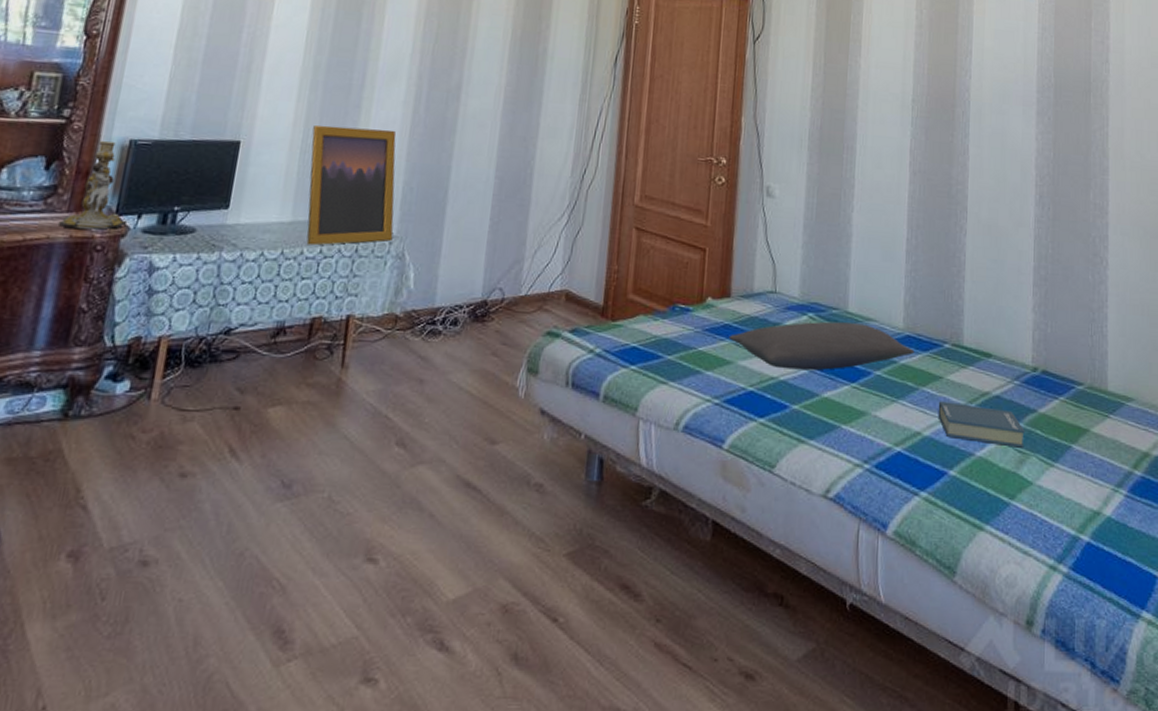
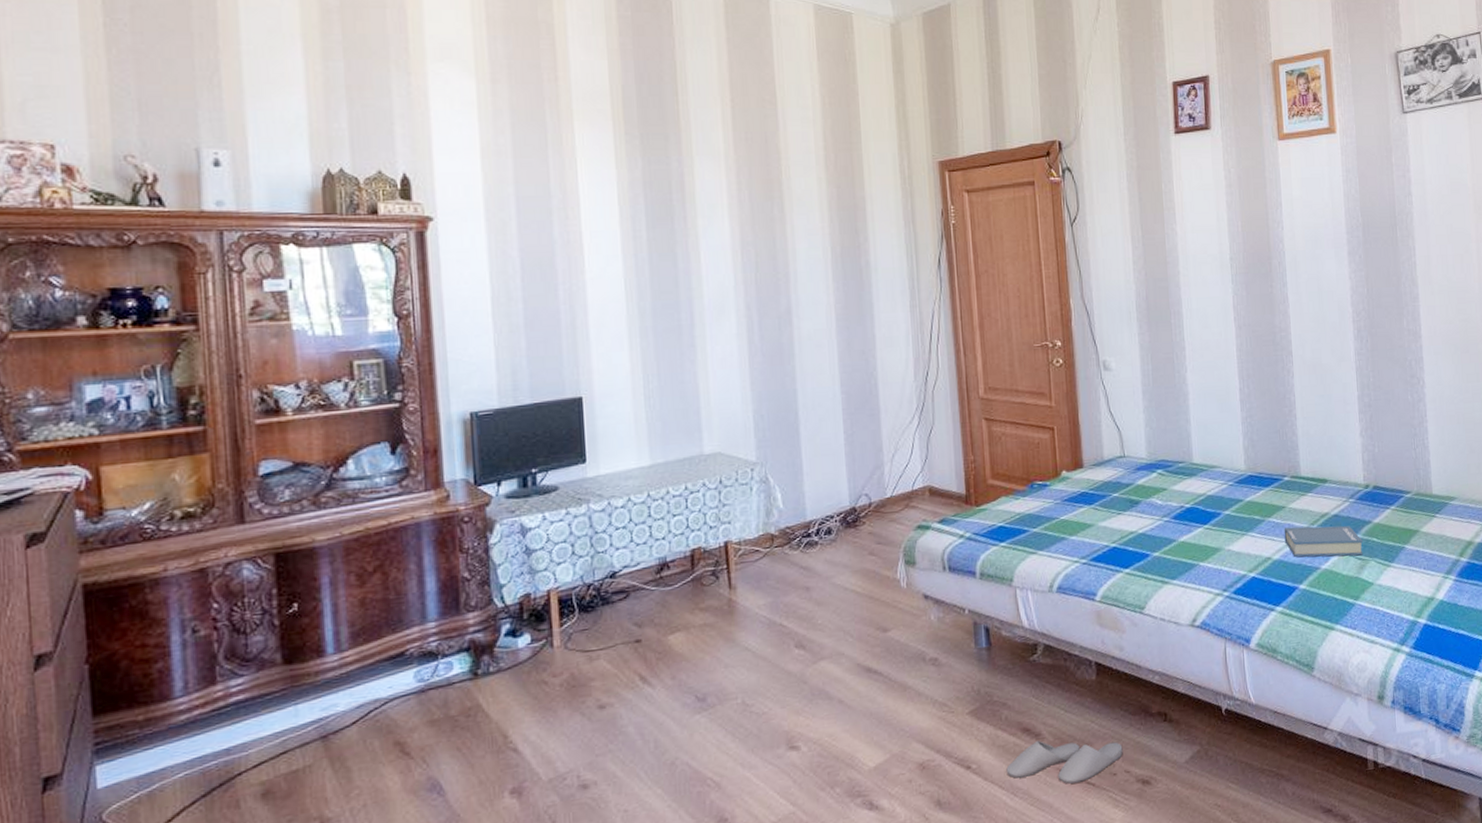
candlestick: present [57,141,128,230] -> none [419,418,489,506]
picture frame: present [306,125,396,246] -> none [652,363,754,484]
slippers: none [595,603,729,662] -> present [1006,741,1123,784]
pillow: present [728,321,915,371] -> none [1087,471,1258,524]

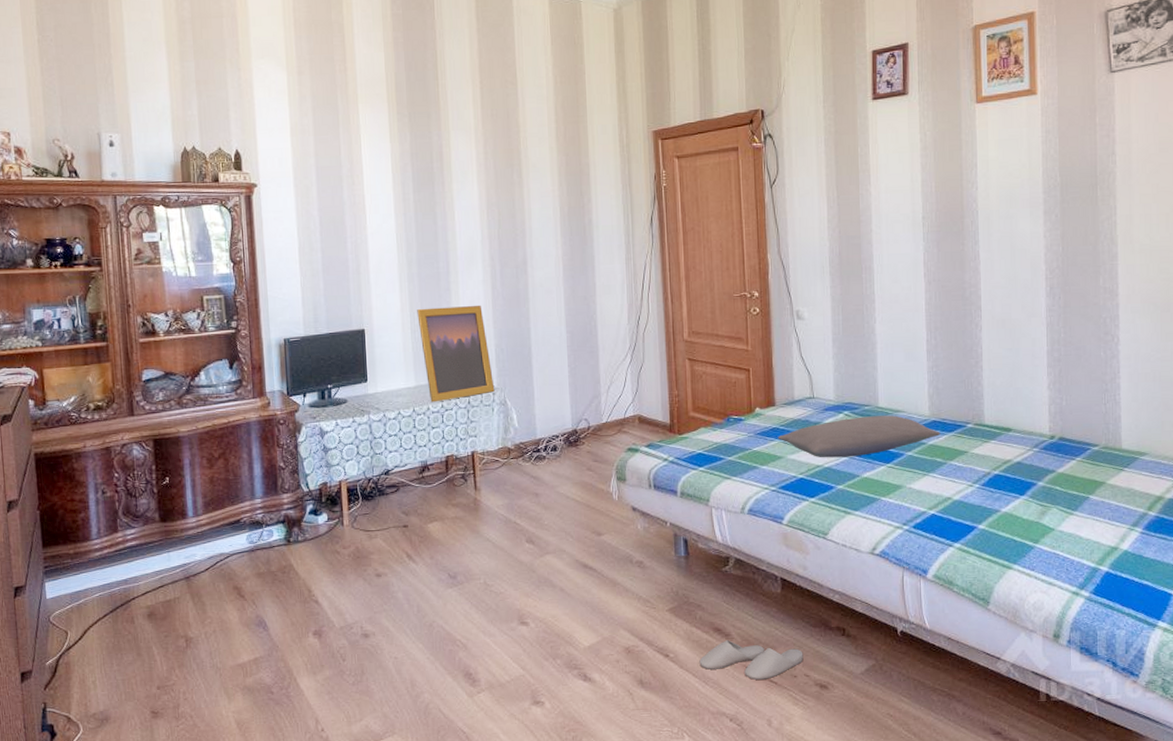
picture frame: none [652,363,754,484] -> present [417,305,495,403]
pillow: none [1087,471,1258,524] -> present [777,415,941,458]
hardback book: present [1284,525,1363,558] -> none [965,471,1045,502]

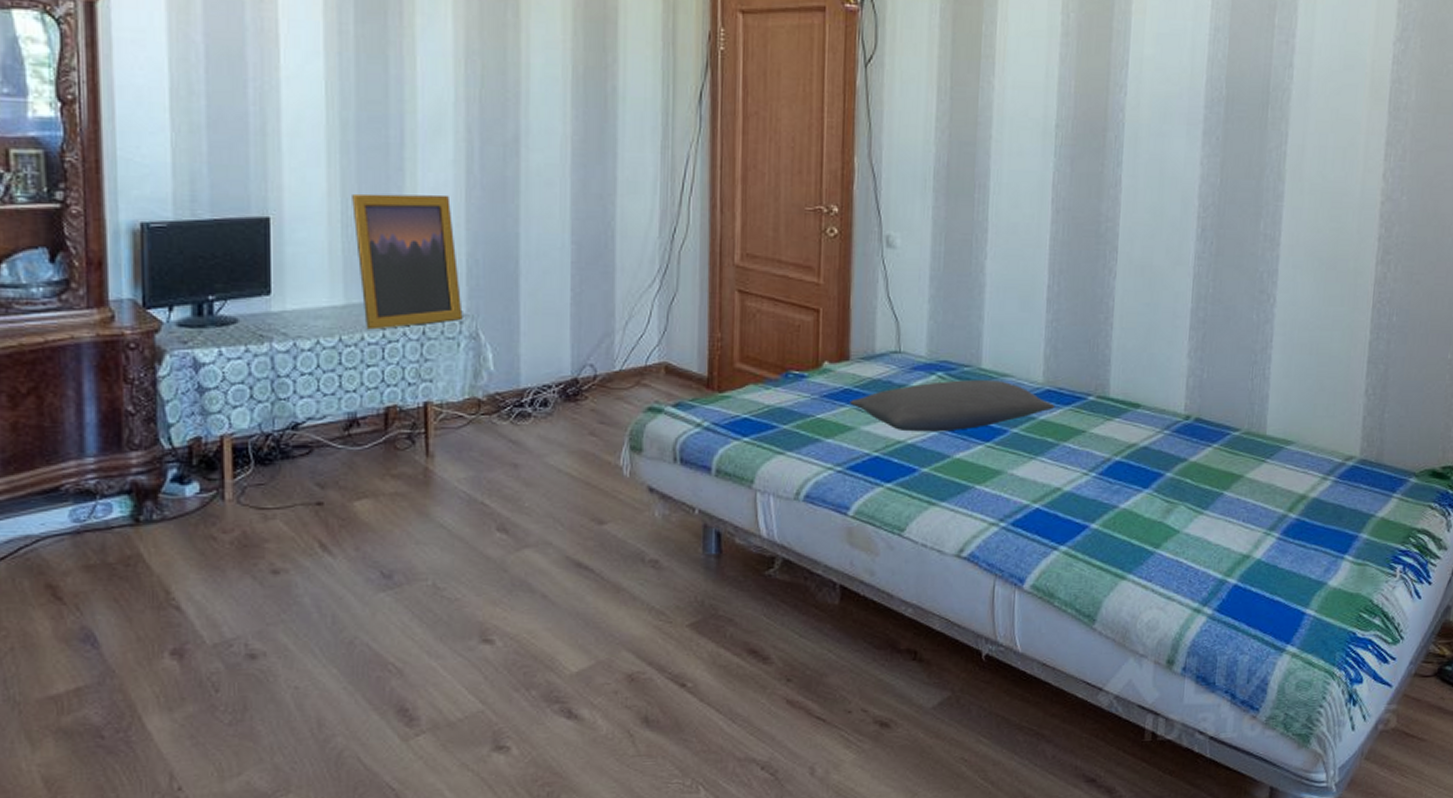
slippers: present [699,640,804,680] -> none [726,665,862,716]

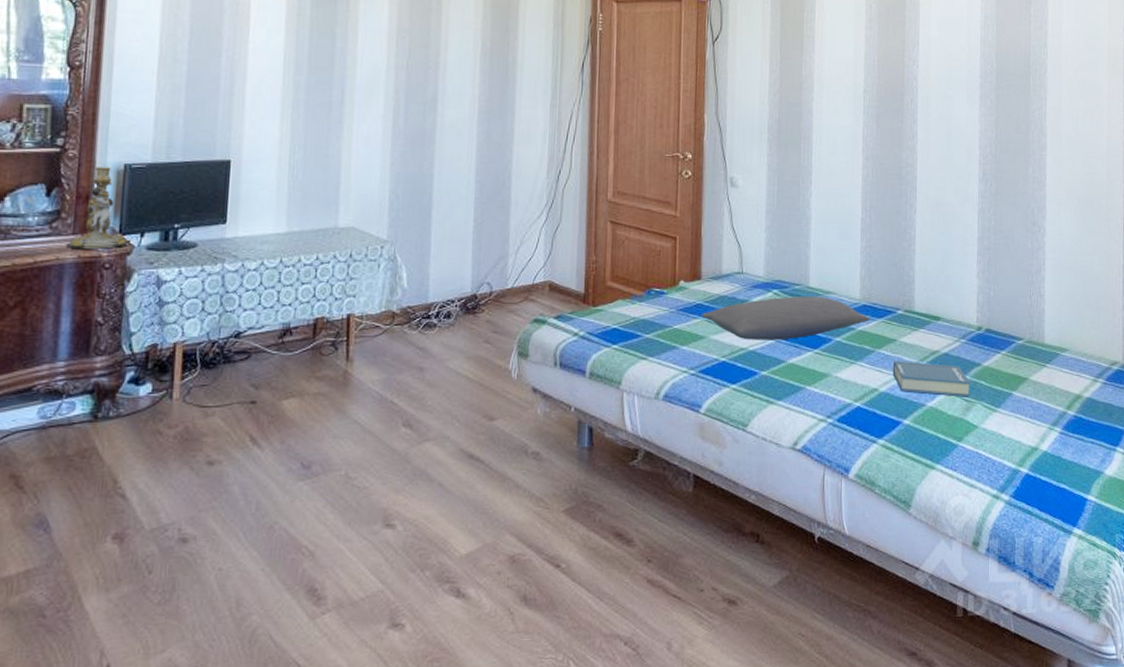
candlestick: none [79,226,159,327] -> present [65,167,132,250]
picture frame: present [352,193,463,330] -> none [298,141,384,253]
hardback book: none [1079,455,1174,498] -> present [892,361,971,397]

